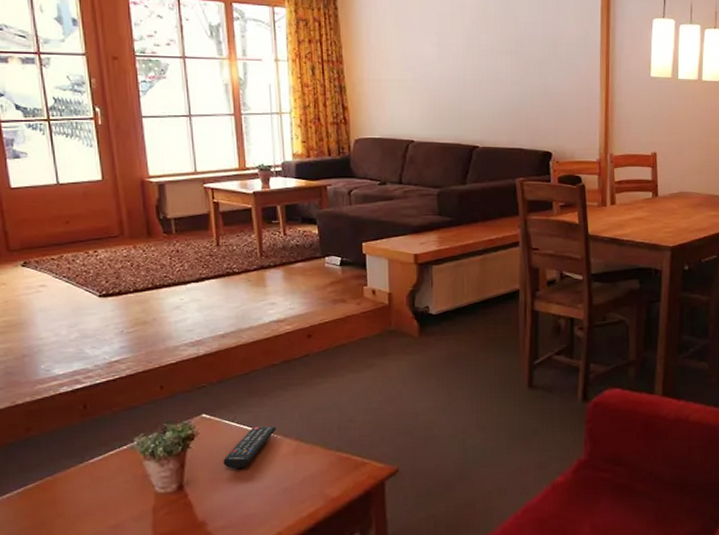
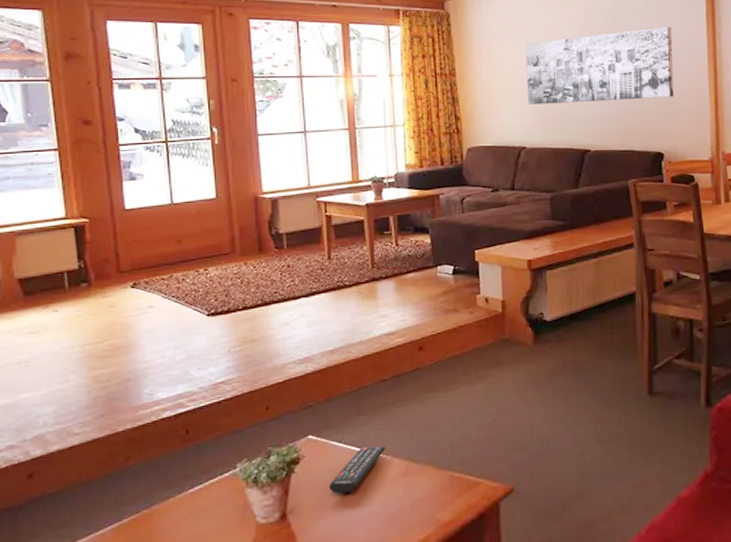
wall art: none [414,20,565,98] -> present [525,27,674,105]

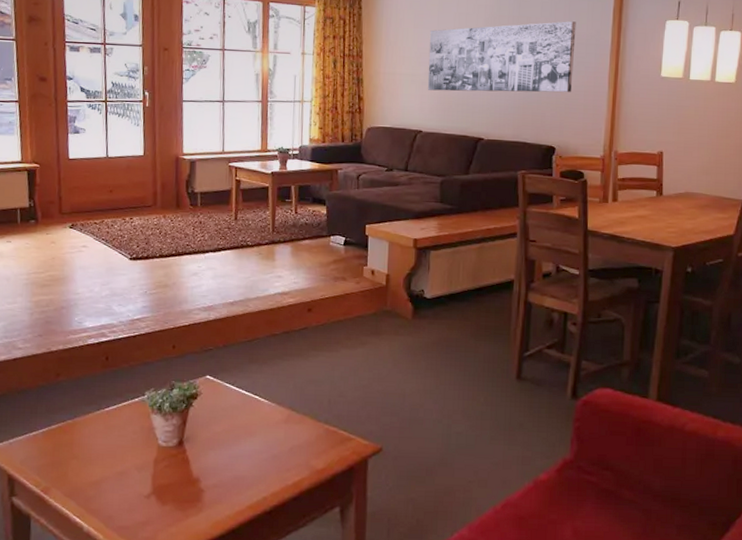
remote control: present [329,446,386,494] -> none [221,392,272,431]

